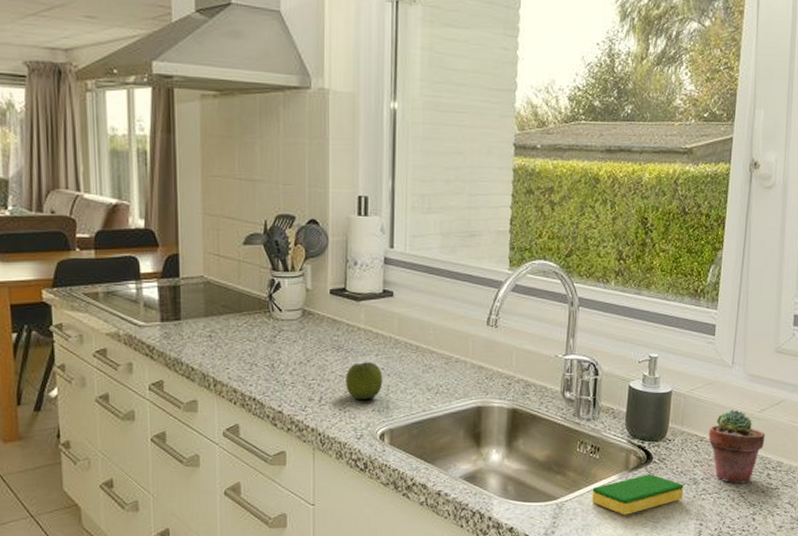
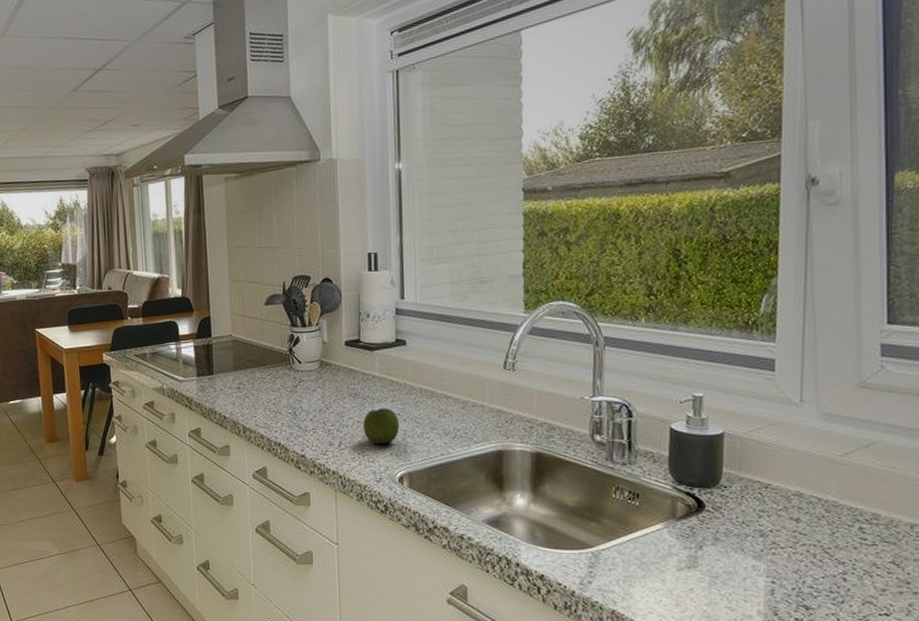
dish sponge: present [592,474,684,515] -> none [633,524,747,568]
potted succulent: present [708,409,766,483] -> none [775,453,853,537]

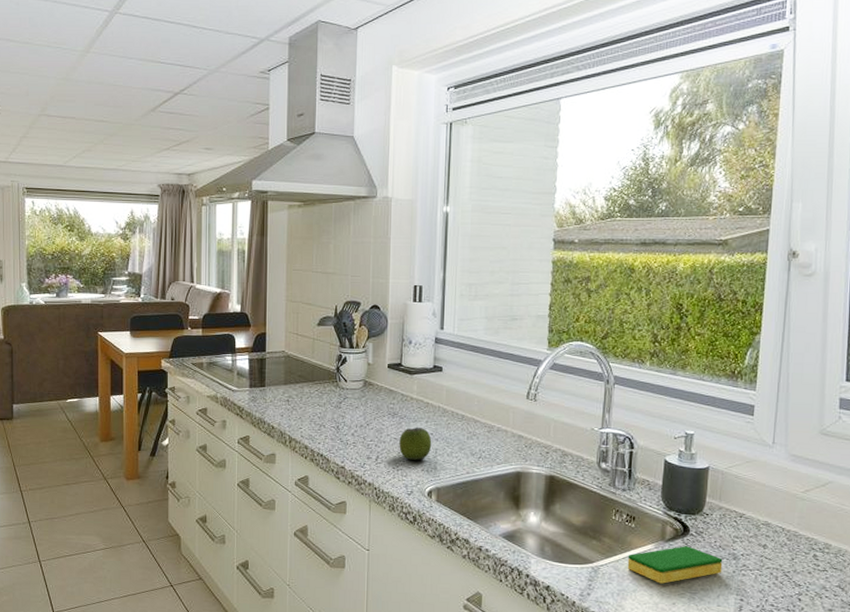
dish sponge: none [633,524,747,568] -> present [627,546,723,584]

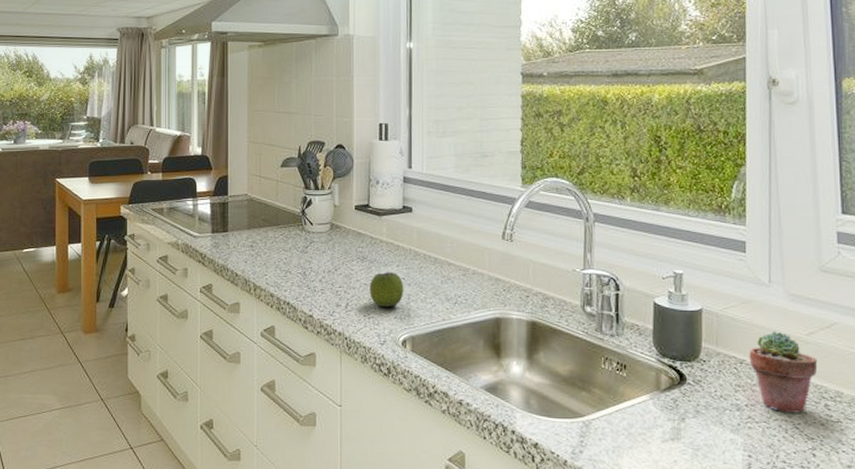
dish sponge: present [627,546,723,584] -> none [621,396,726,439]
potted succulent: none [748,488,811,562] -> present [749,331,818,413]

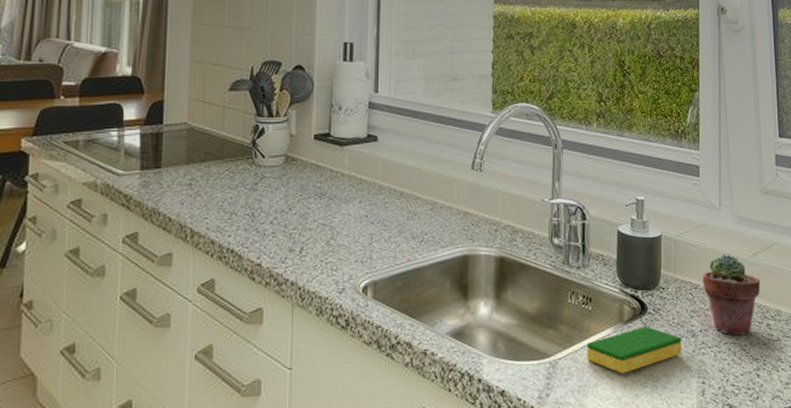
apple: present [369,271,404,307] -> none [328,208,367,250]
dish sponge: none [621,396,726,439] -> present [586,326,682,374]

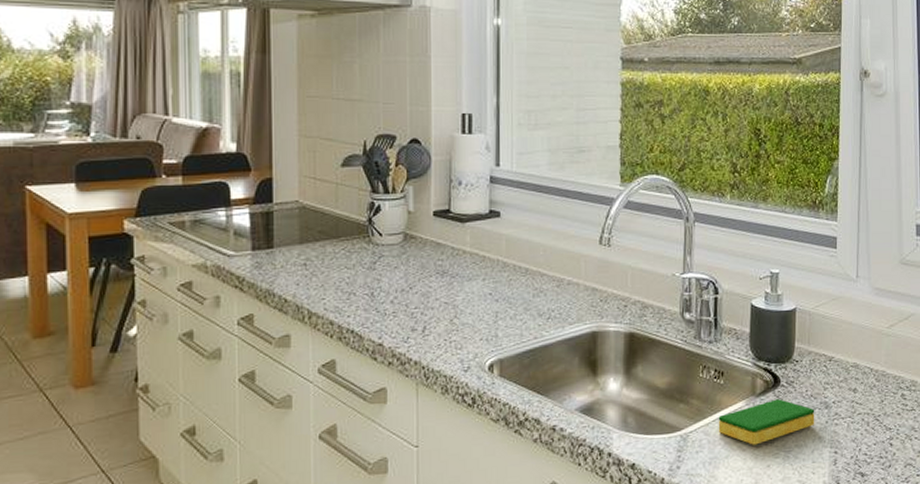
potted succulent: present [702,254,761,335] -> none [837,326,897,406]

